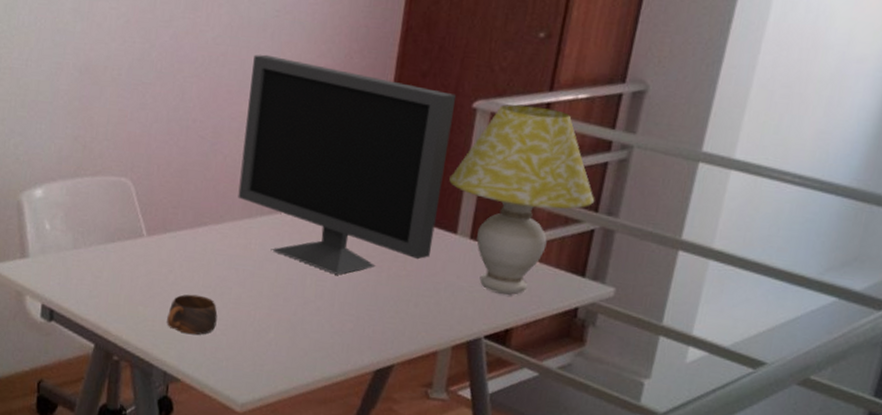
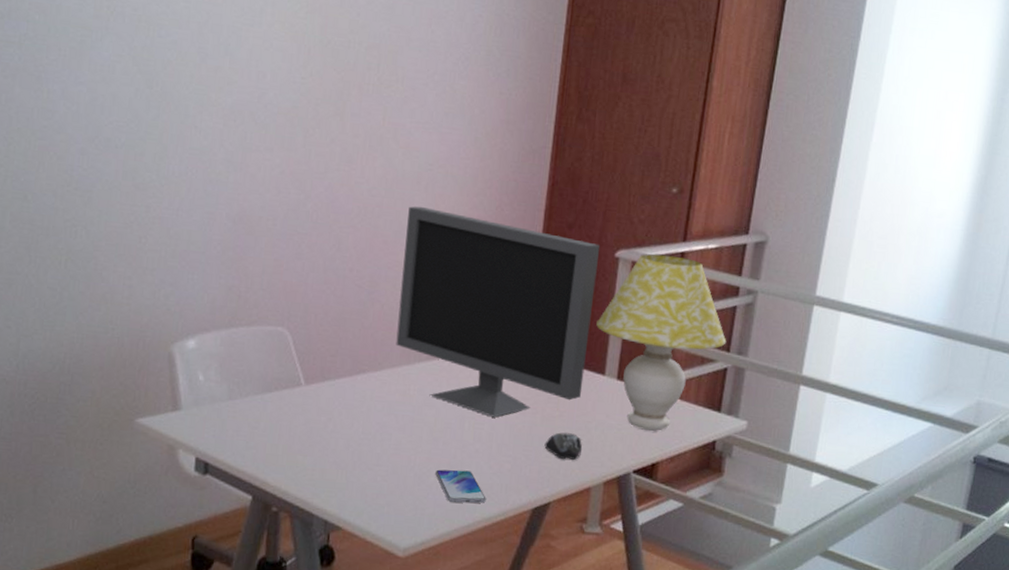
cup: present [167,294,218,335] -> none [327,441,378,482]
smartphone: none [275,326,327,362] -> present [435,469,486,504]
computer mouse: none [389,292,430,322] -> present [544,432,583,460]

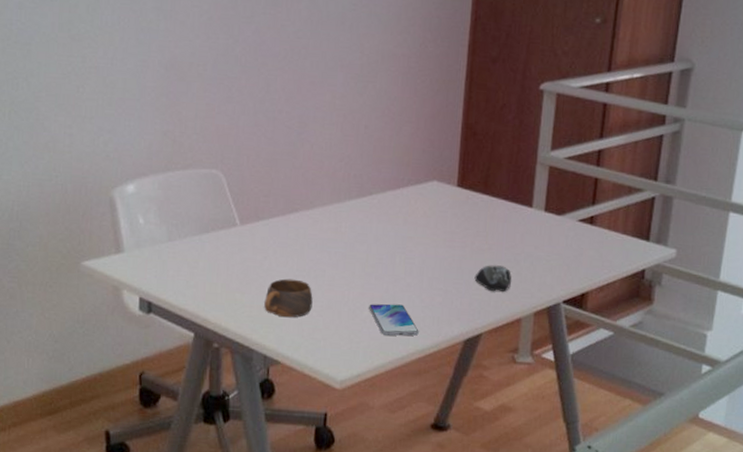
cup: none [327,441,378,482] -> present [264,278,313,318]
monitor: present [396,206,601,418] -> none [326,46,525,252]
table lamp: present [596,253,727,431] -> none [523,85,654,262]

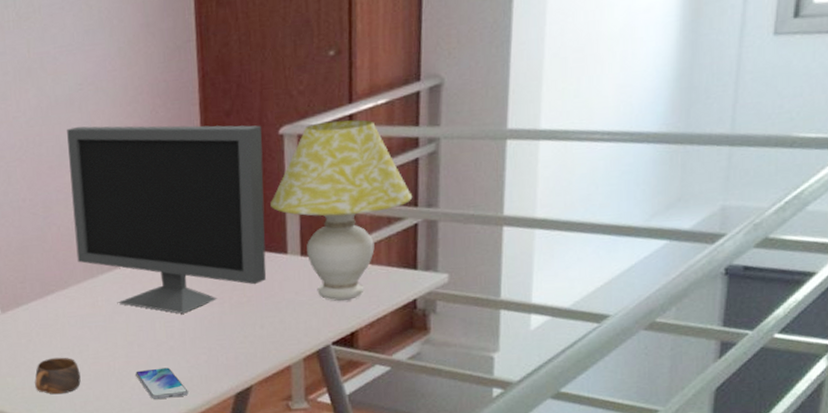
monitor: none [326,46,525,252] -> present [67,125,267,314]
computer mouse: present [474,265,512,292] -> none [237,316,276,342]
table lamp: none [523,85,654,262] -> present [270,119,413,301]

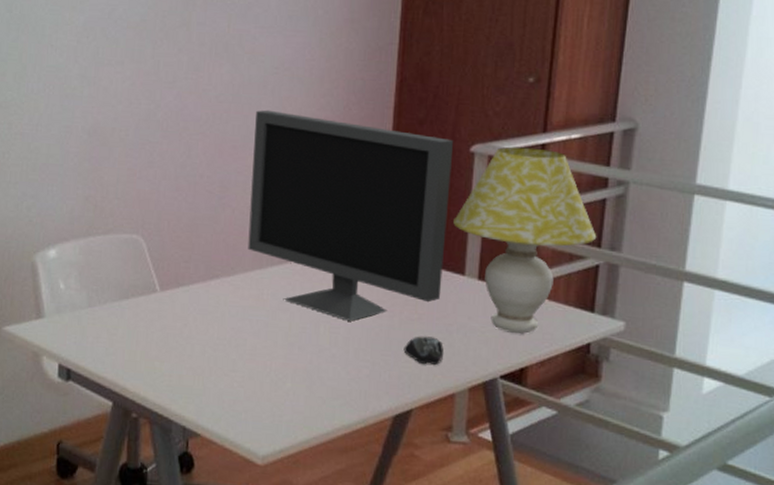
cup: present [35,357,81,395] -> none [184,347,234,388]
smartphone: present [135,367,188,400] -> none [292,375,345,410]
computer mouse: none [237,316,276,342] -> present [403,336,444,365]

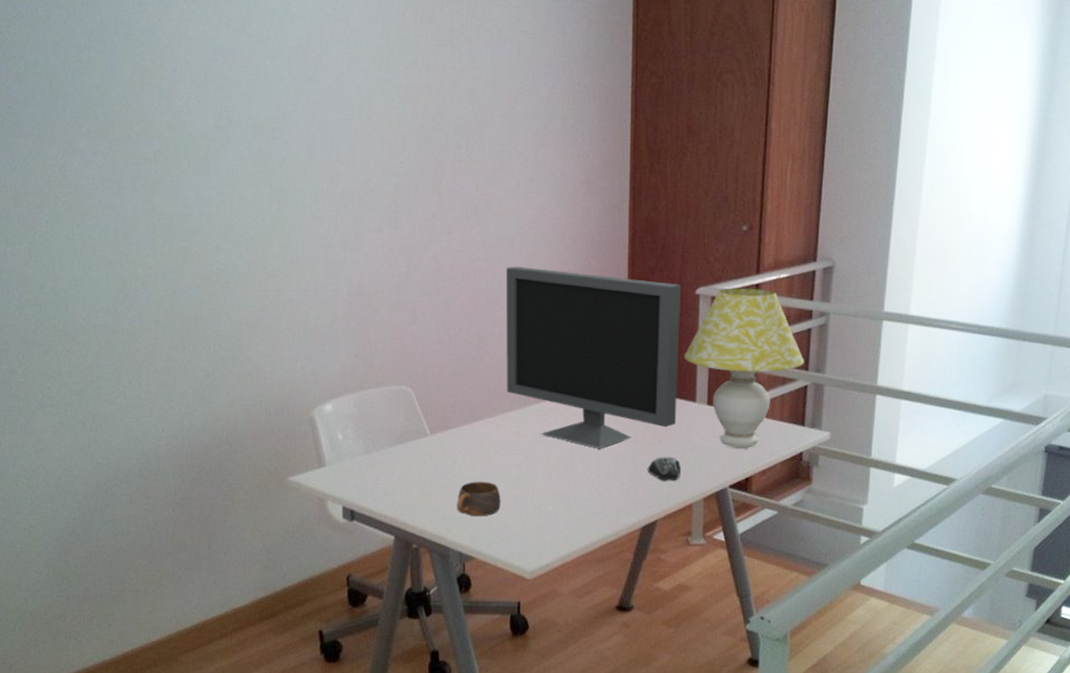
cup: none [184,347,234,388] -> present [457,481,501,517]

